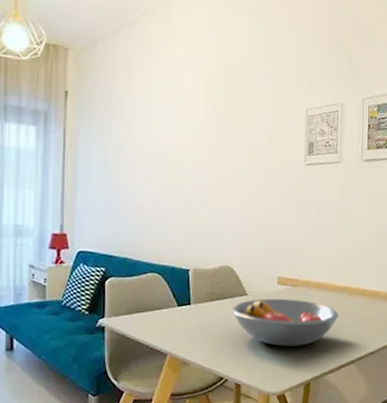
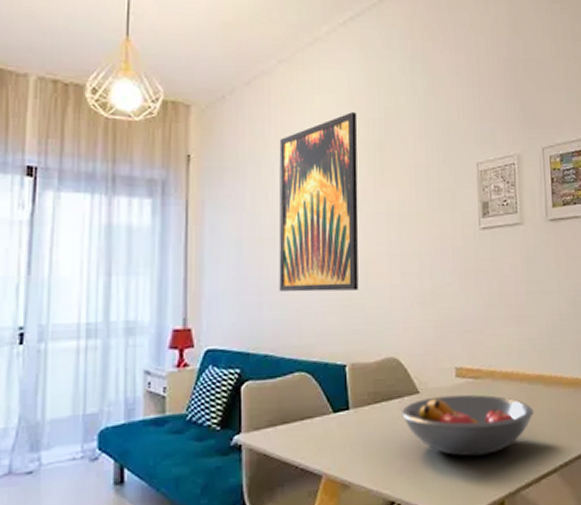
wall art: none [138,60,208,210] -> present [278,112,359,292]

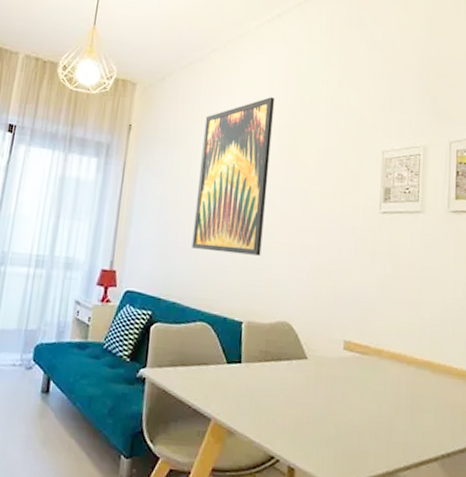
fruit bowl: present [400,394,534,457] -> none [288,364,419,430]

